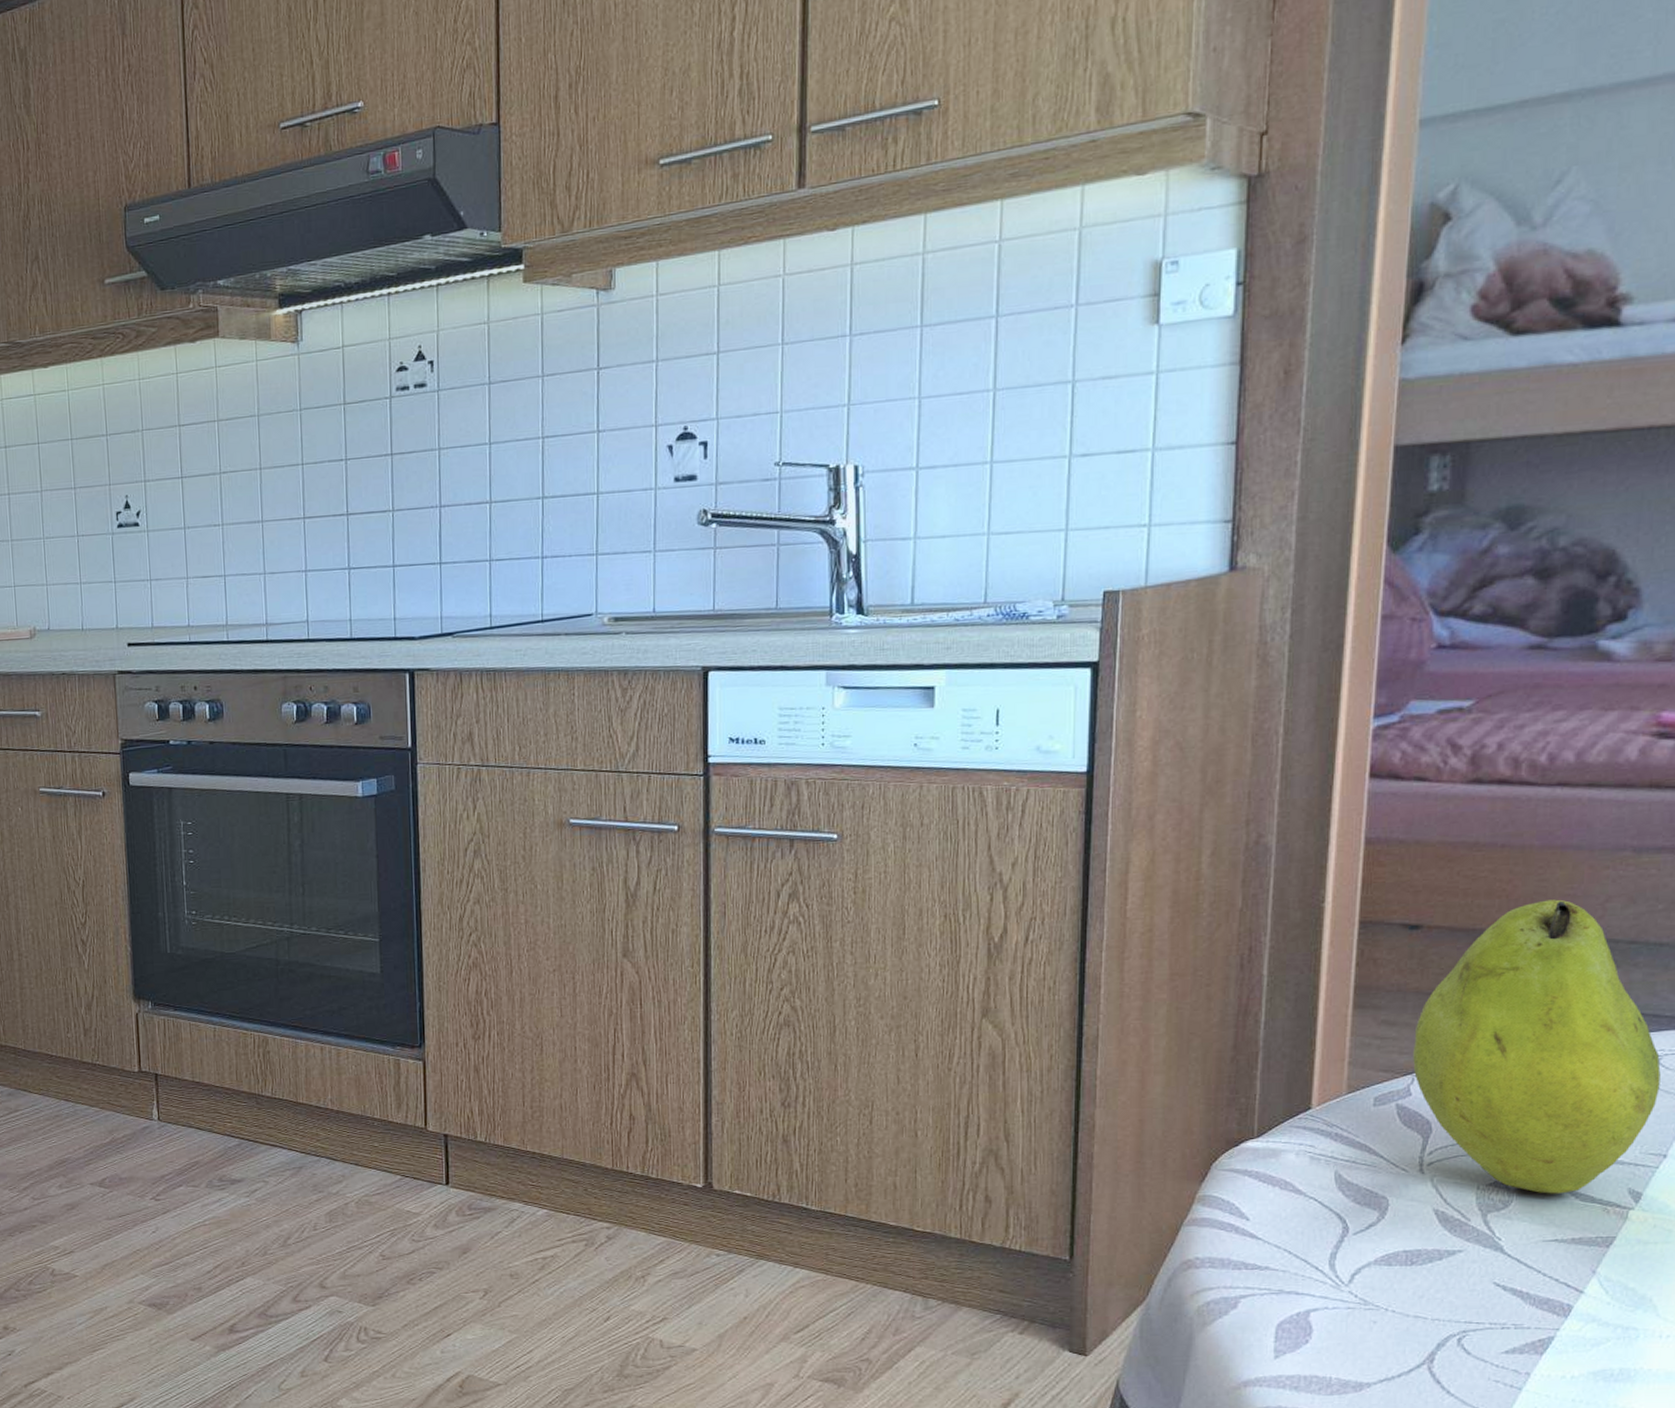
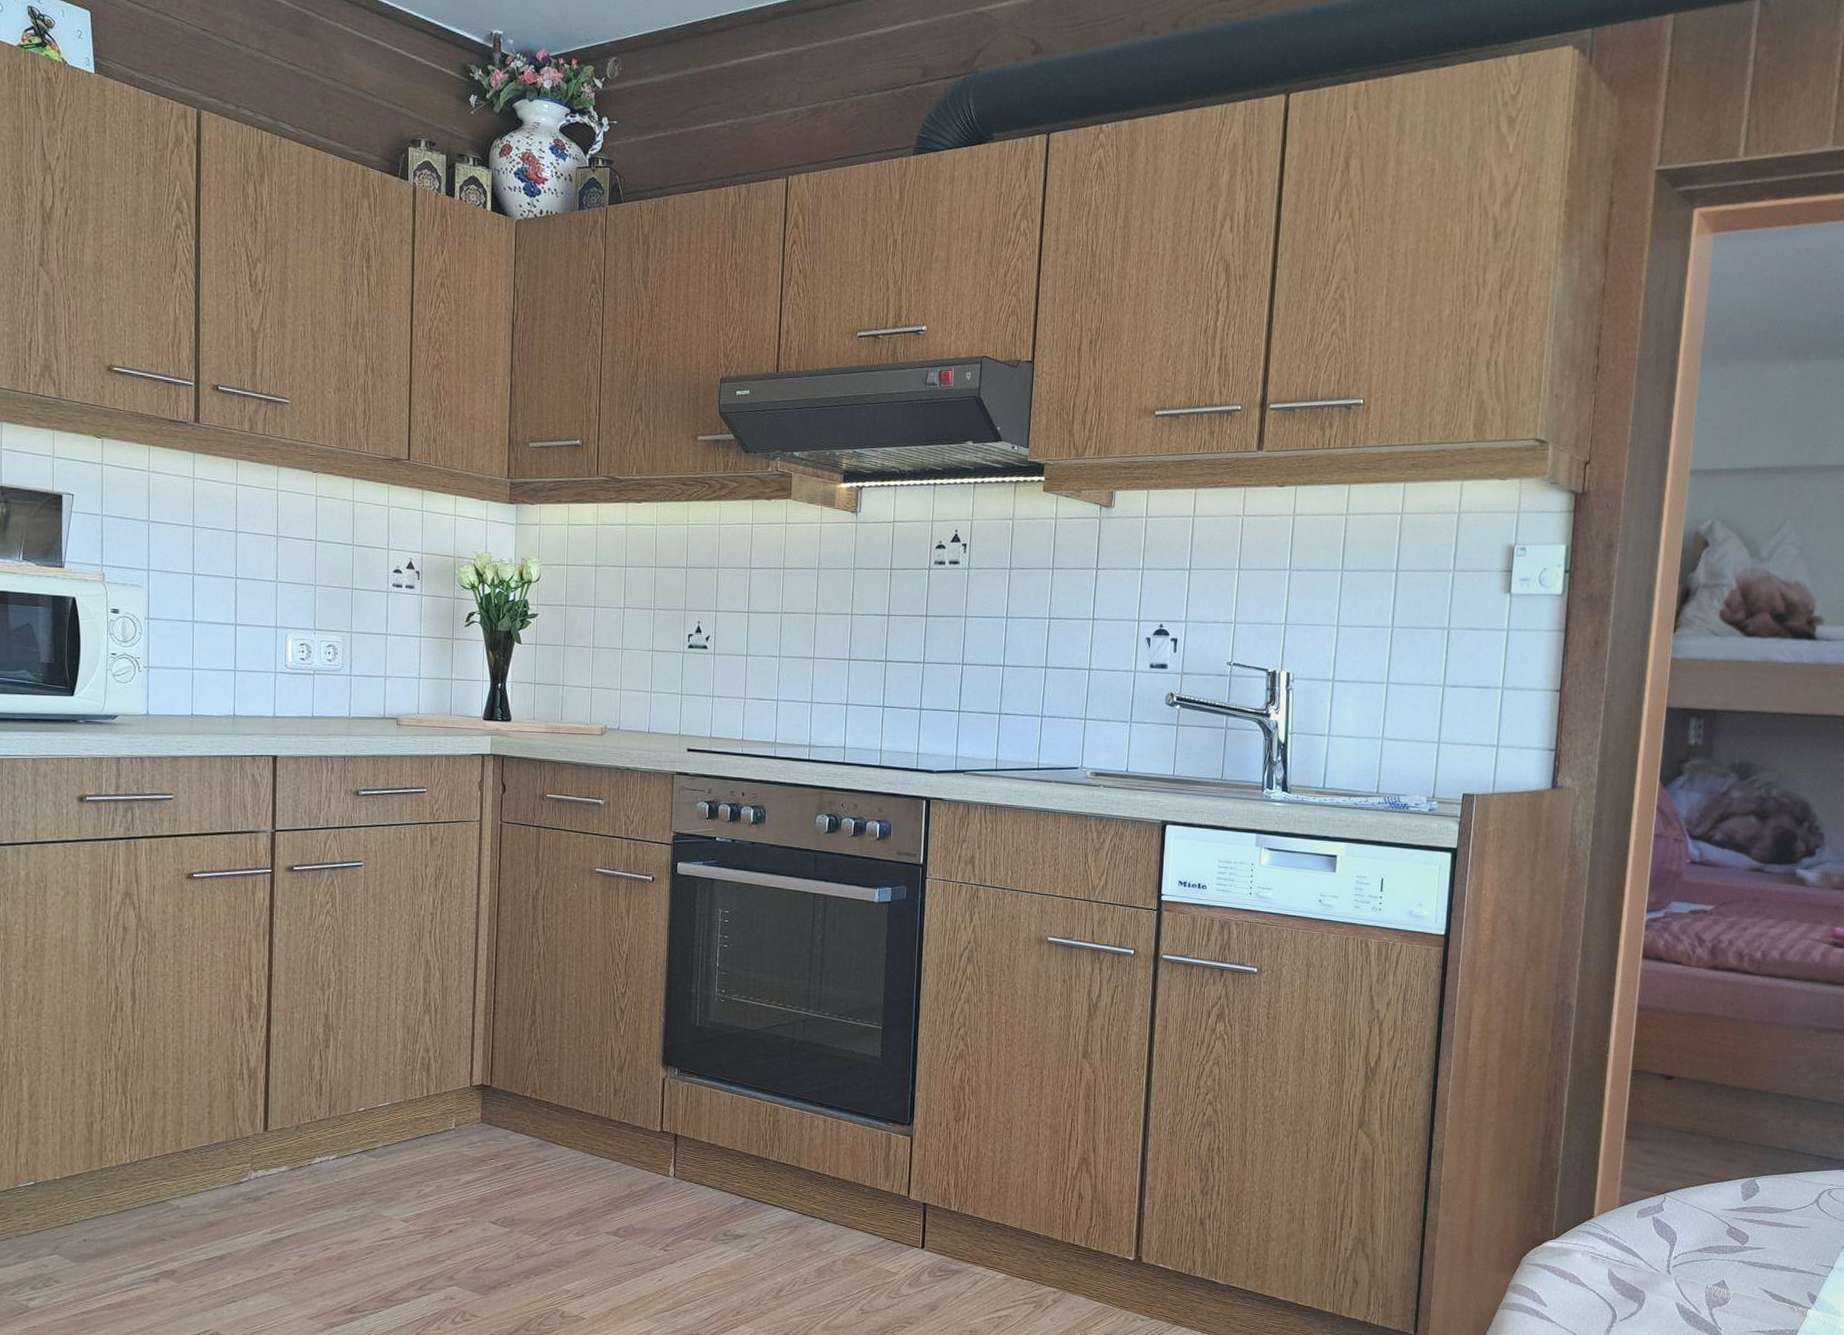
fruit: present [1413,899,1661,1194] -> none [1665,1063,1831,1294]

